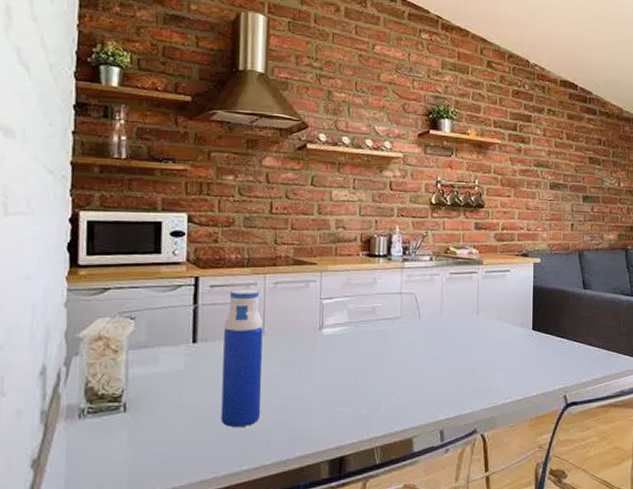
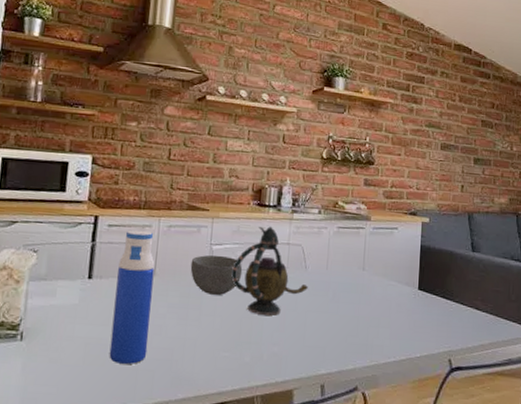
bowl: none [300,309,355,350] -> present [190,255,243,295]
teapot: none [344,277,423,366] -> present [231,226,308,315]

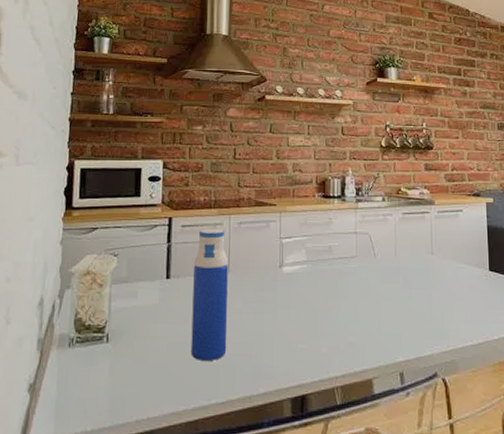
bowl: present [190,255,243,295] -> none [262,248,313,287]
teapot: present [231,226,308,315] -> none [303,217,378,305]

